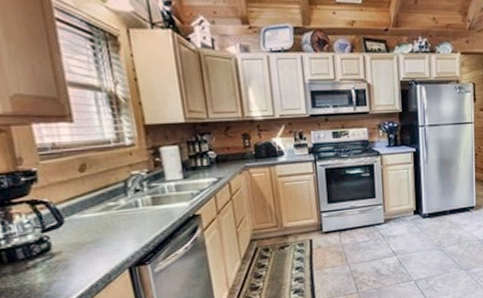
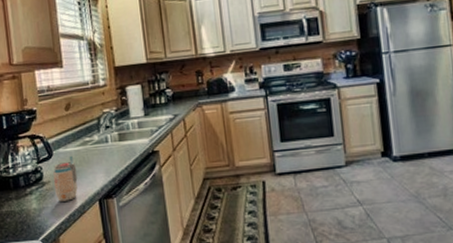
beverage can: none [65,223,101,273] -> present [53,156,78,202]

